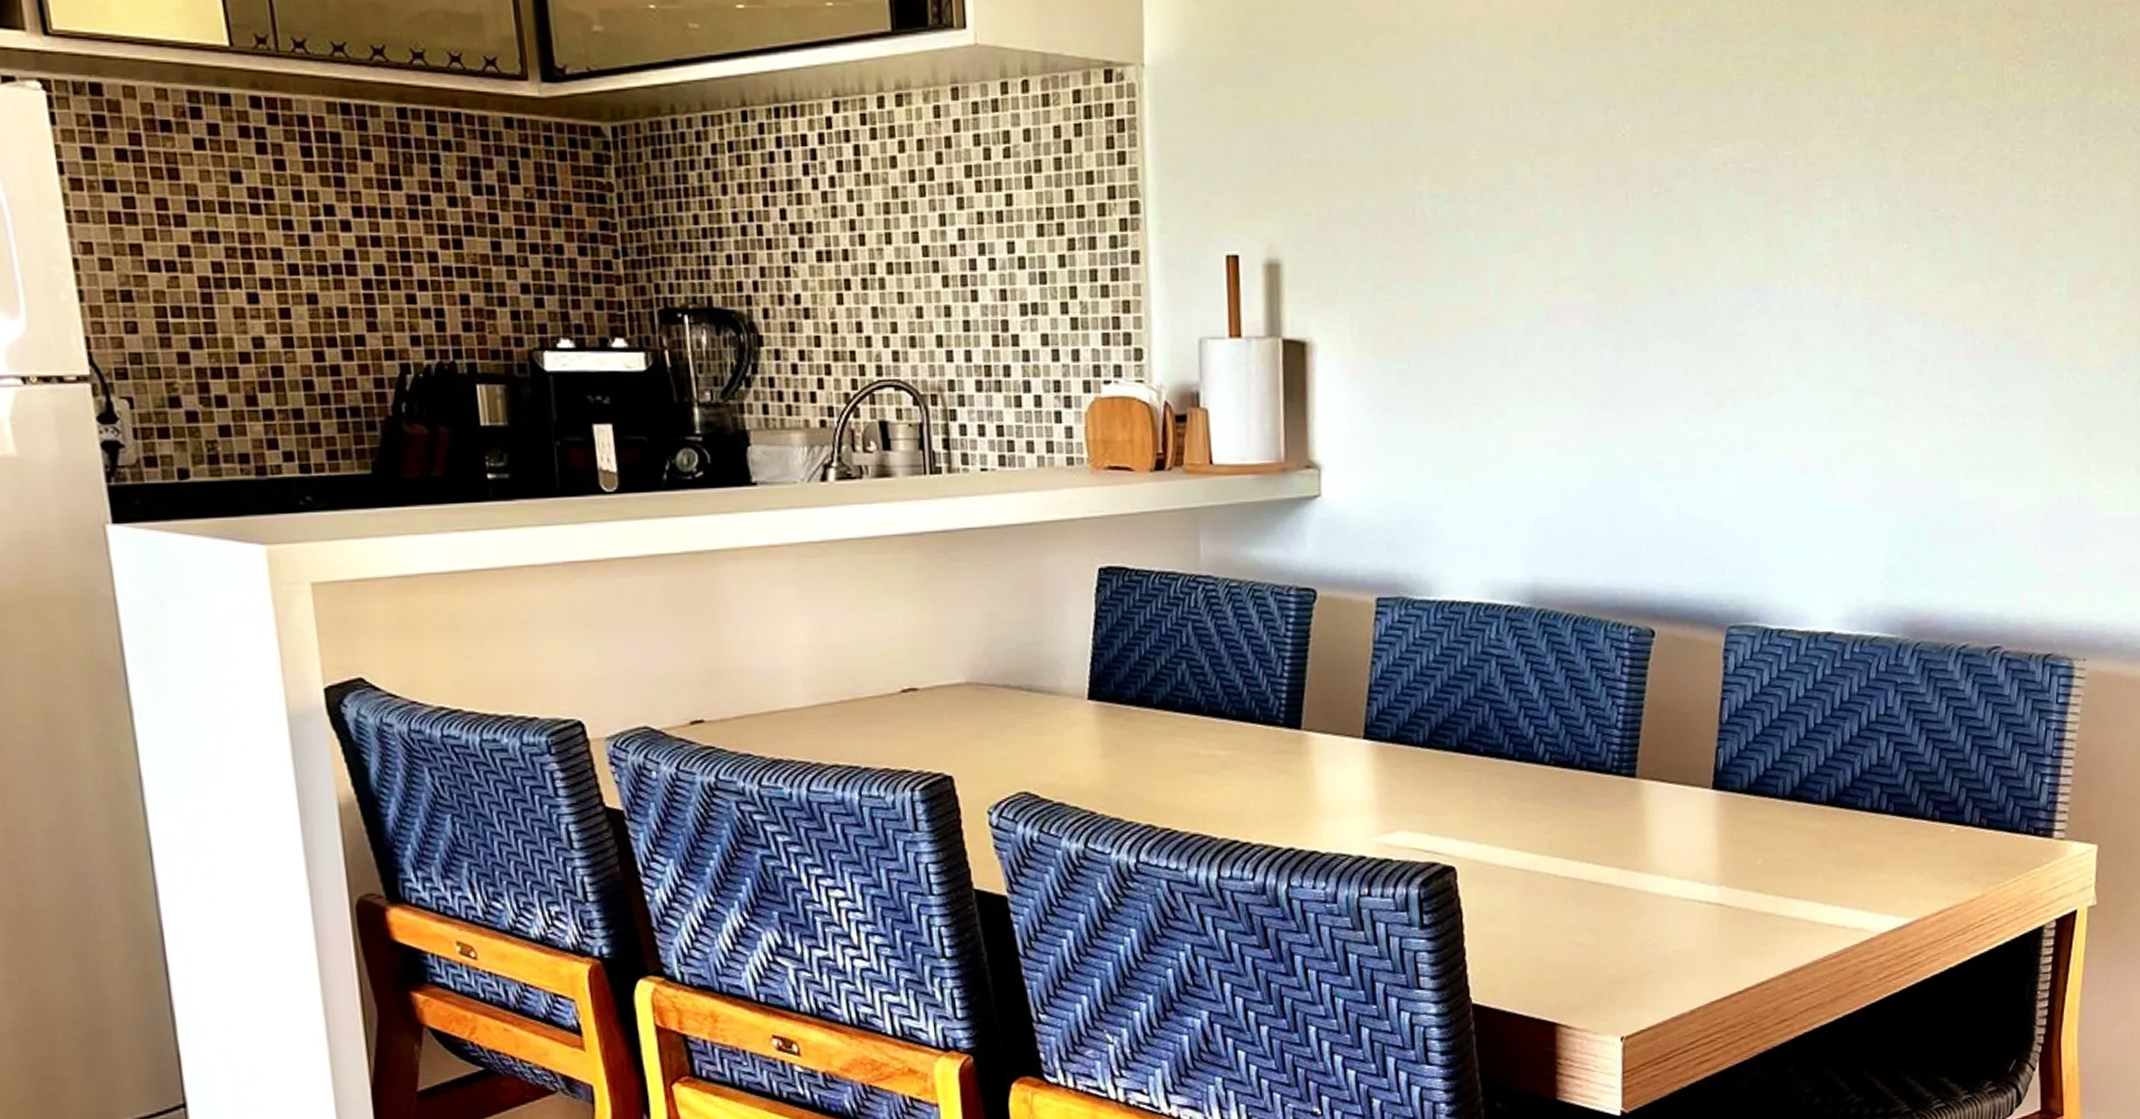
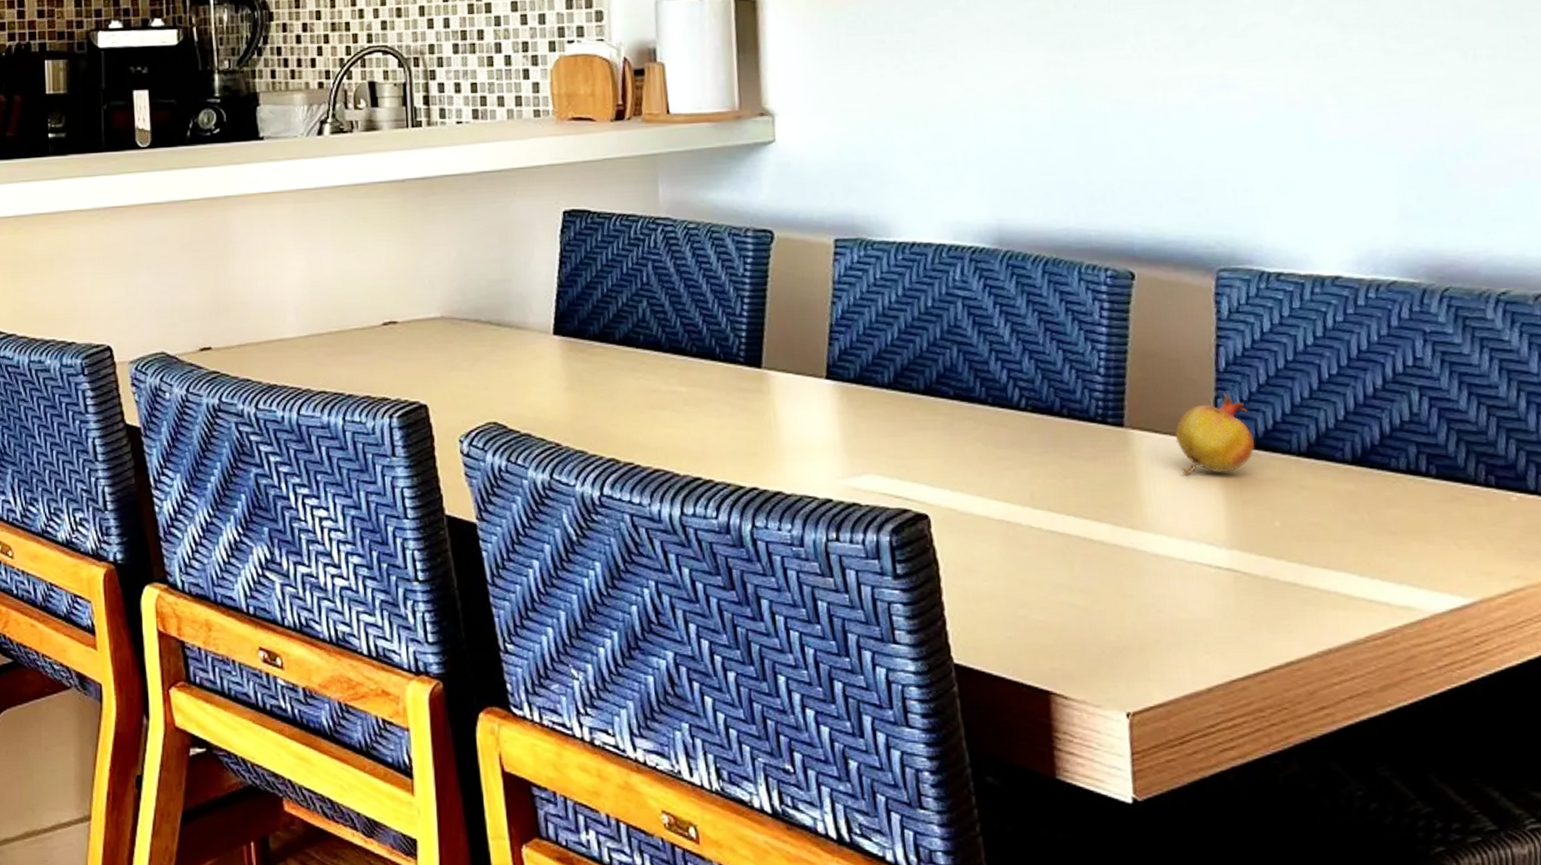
fruit: none [1680,742,1747,821] -> present [1175,392,1255,475]

